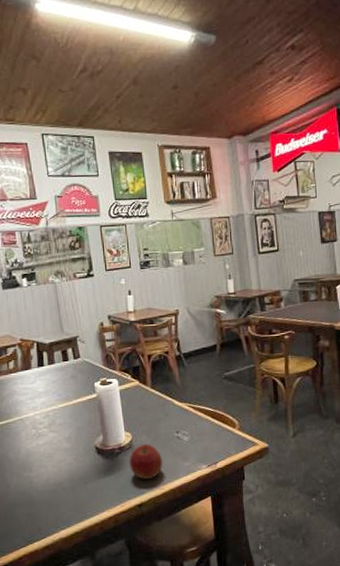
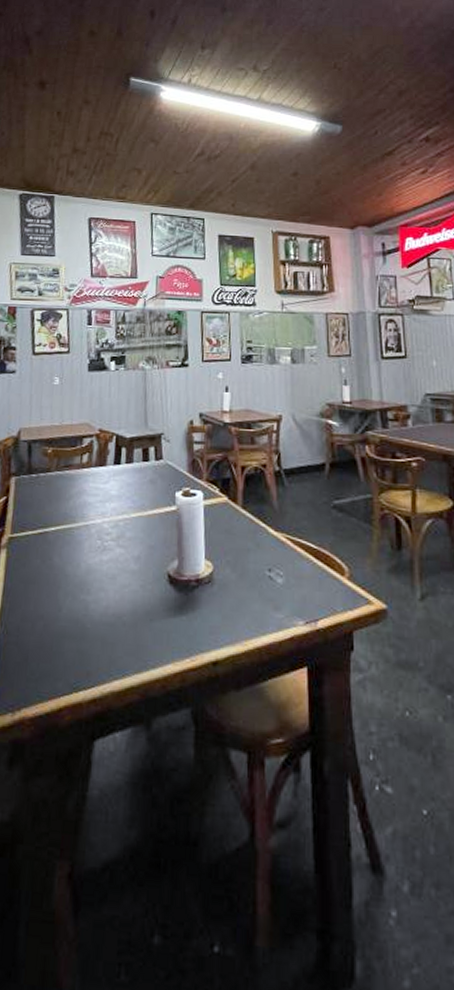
apple: present [129,443,163,480] -> none [207,579,249,630]

